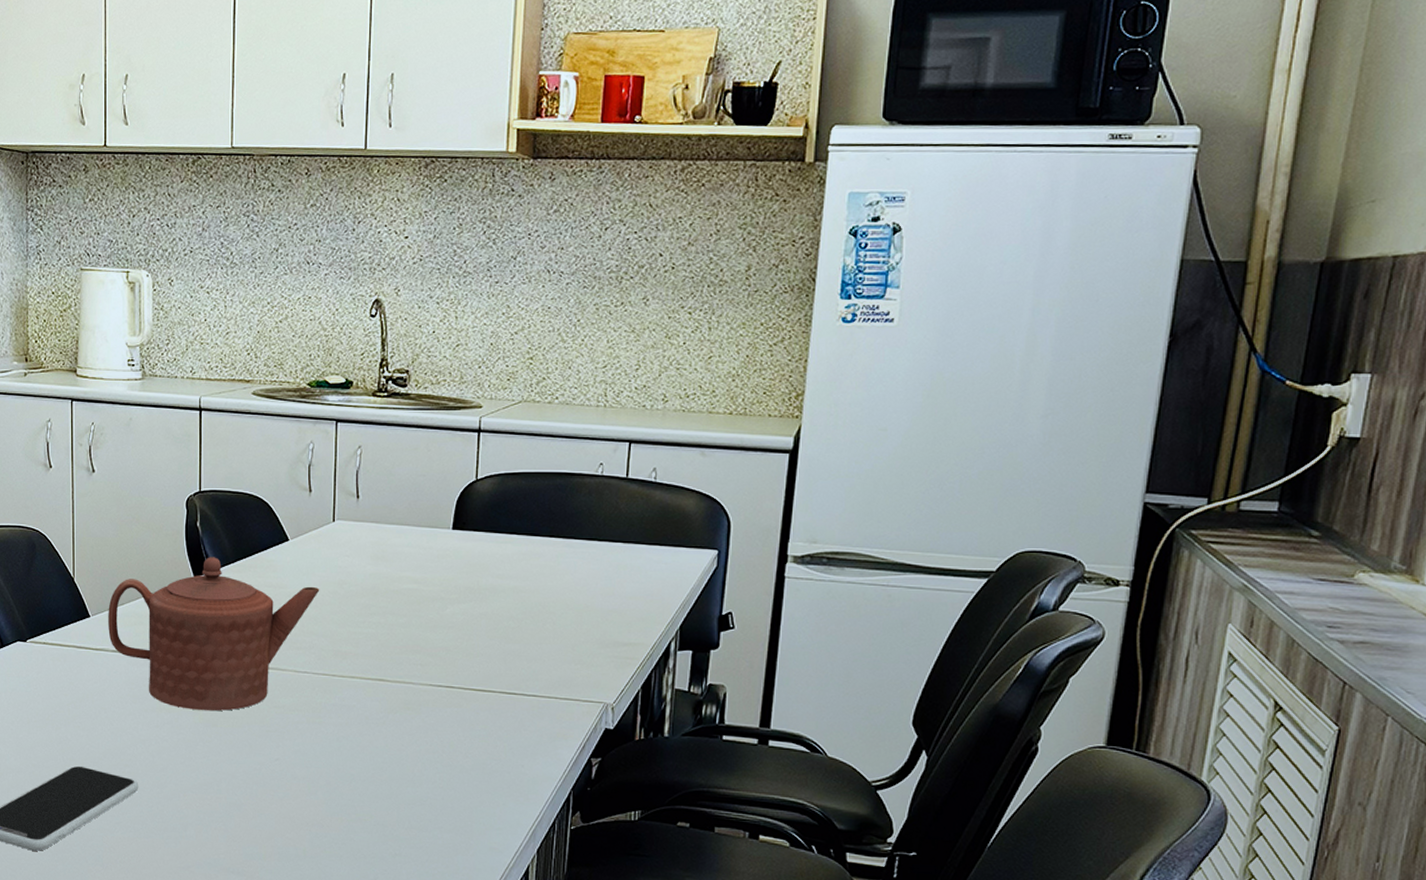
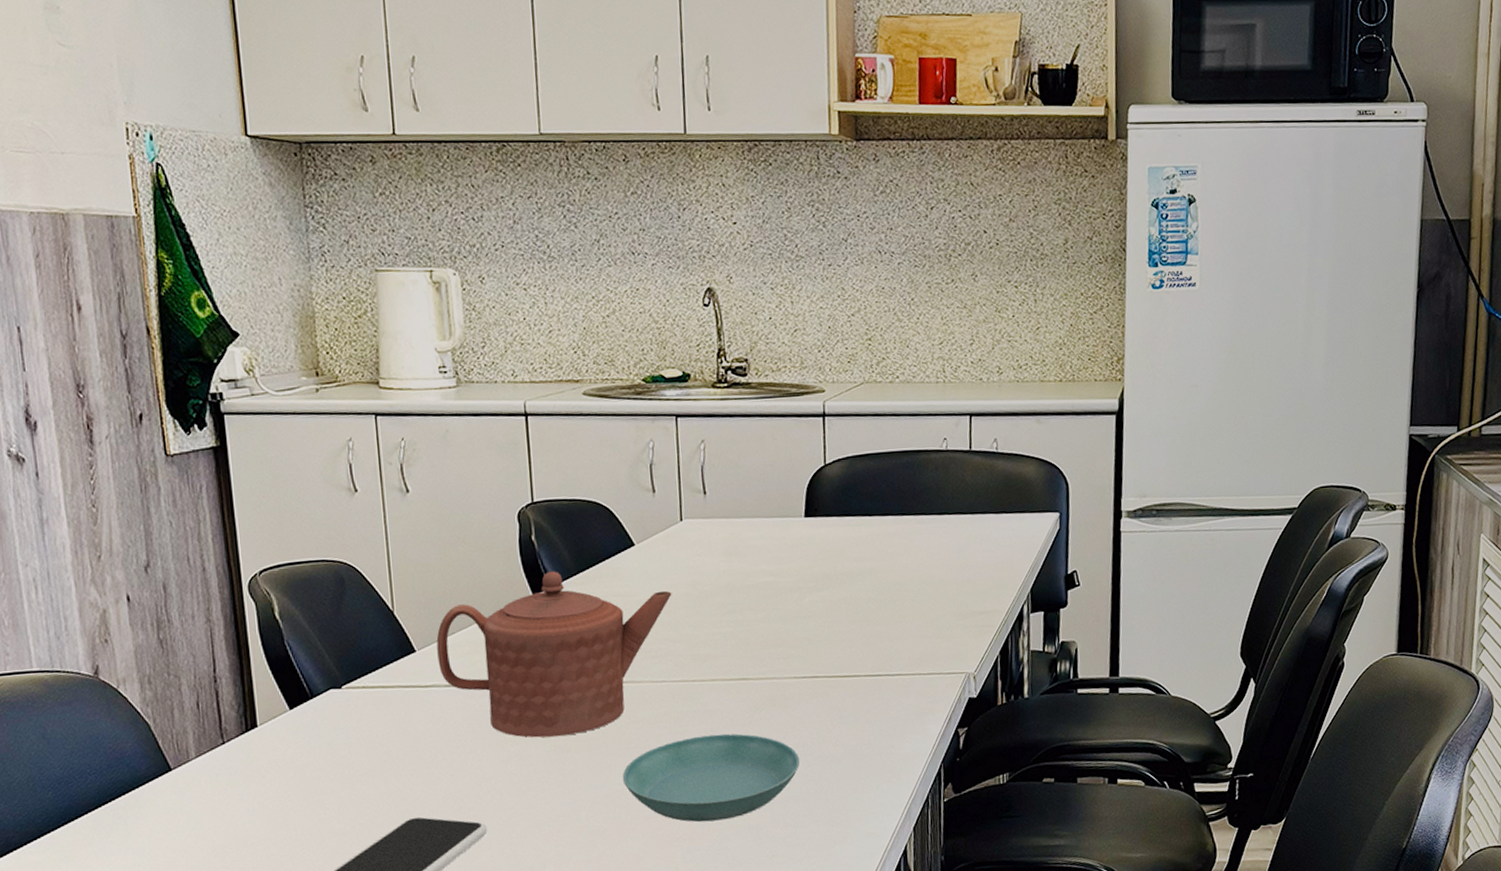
saucer: none [261,729,430,812] -> present [622,733,800,822]

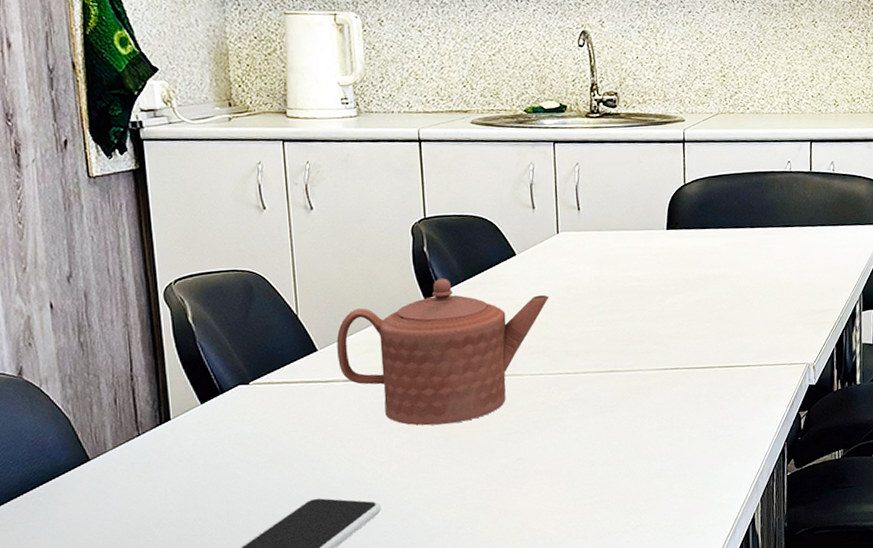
saucer: present [622,733,800,822] -> none [503,419,662,498]

